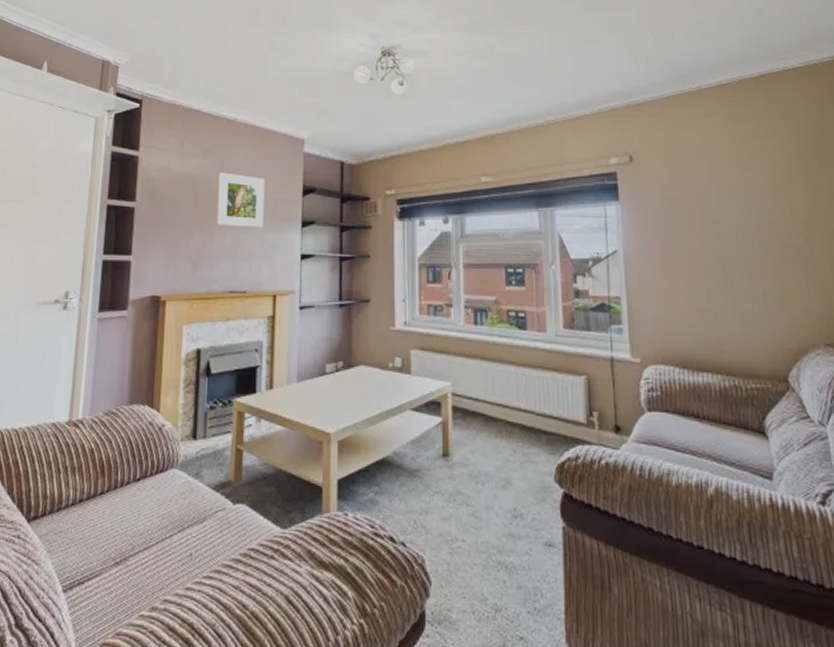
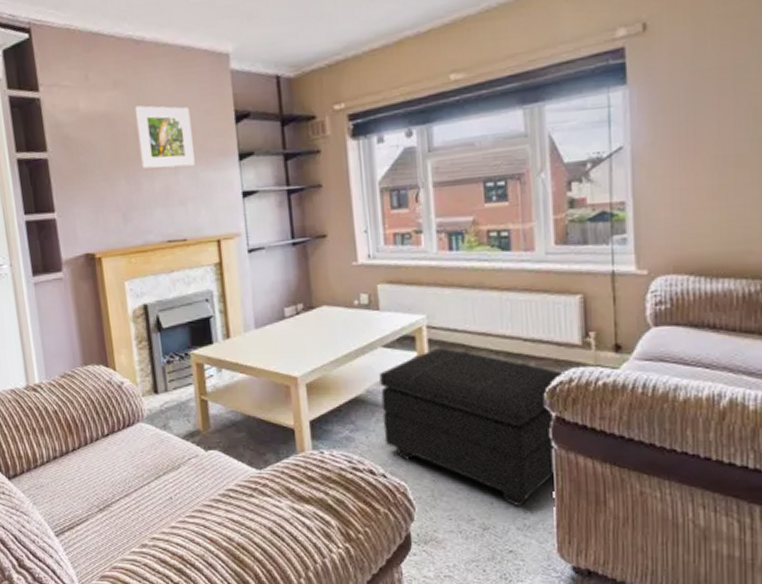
footstool: none [406,415,572,588] -> present [379,347,565,507]

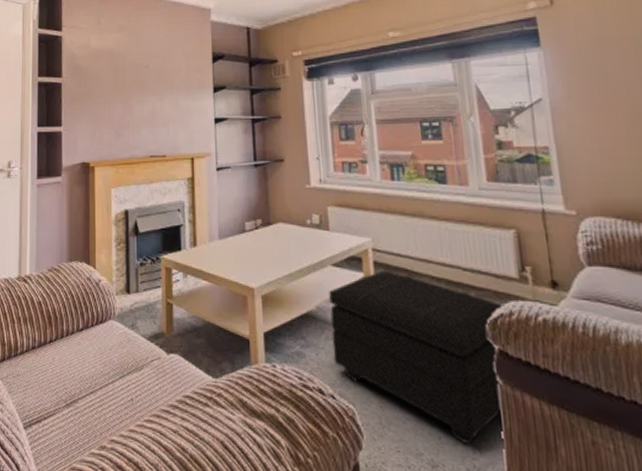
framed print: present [134,105,195,169] -> none [133,45,178,96]

